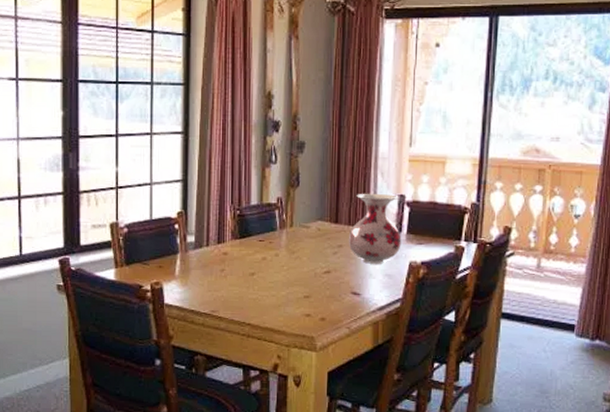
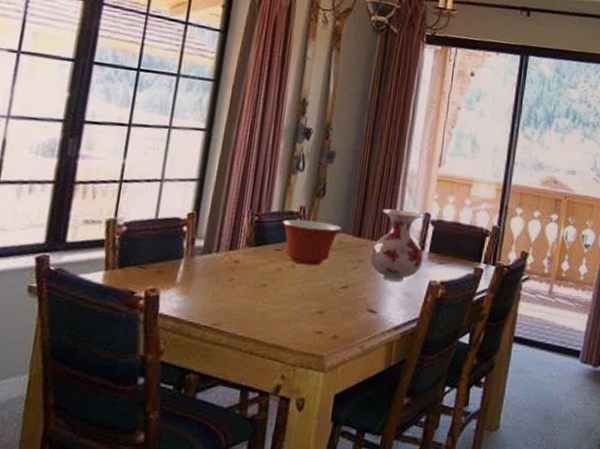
mixing bowl: none [261,210,319,253] -> present [281,219,342,266]

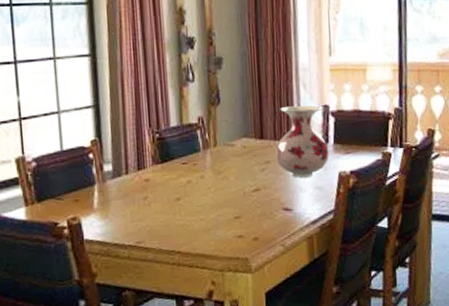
mixing bowl: present [281,219,342,266] -> none [182,129,243,174]

